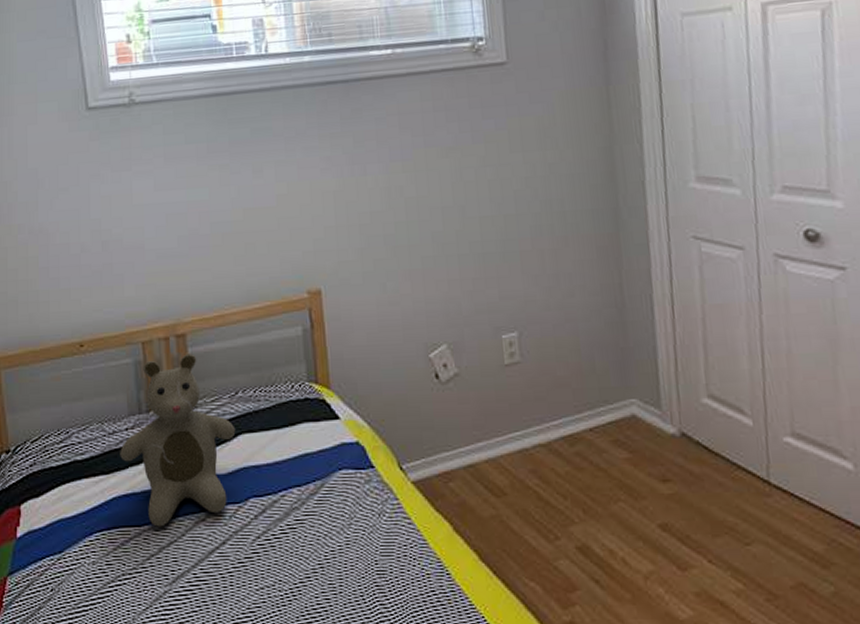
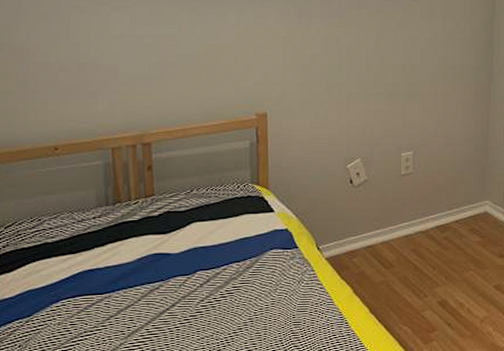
teddy bear: present [120,354,236,527] -> none [87,159,189,295]

